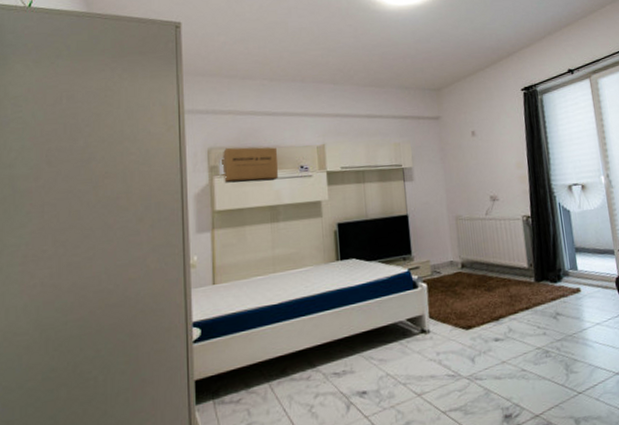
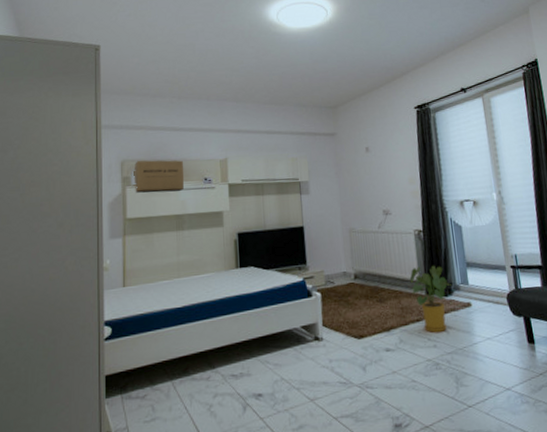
house plant: none [518,251,560,320] -> present [409,265,451,332]

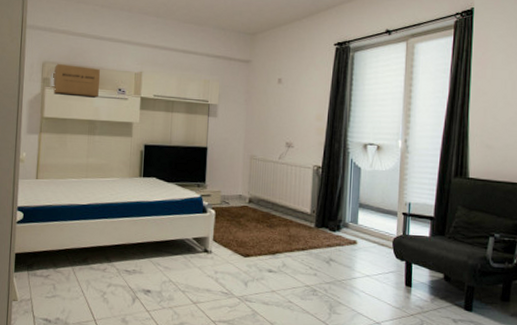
house plant: present [409,265,451,332] -> none [301,200,341,263]

